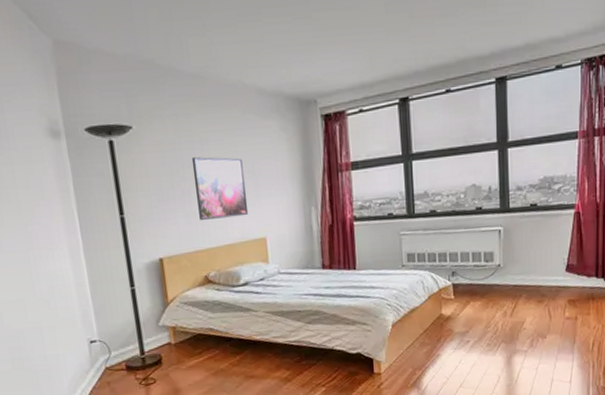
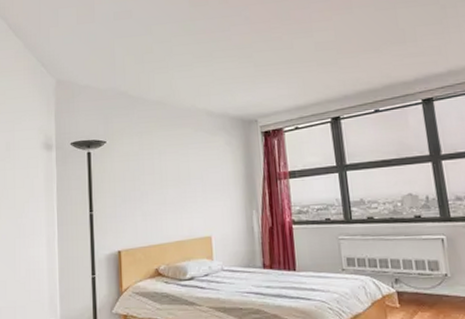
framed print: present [191,157,249,220] -> none [151,166,197,218]

